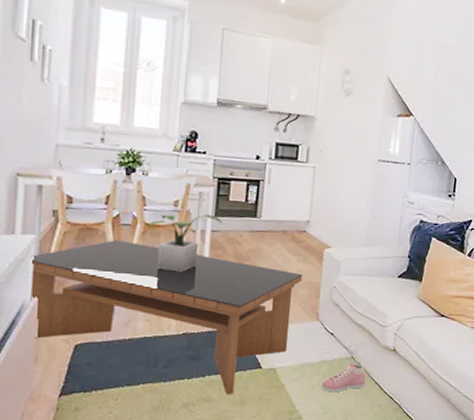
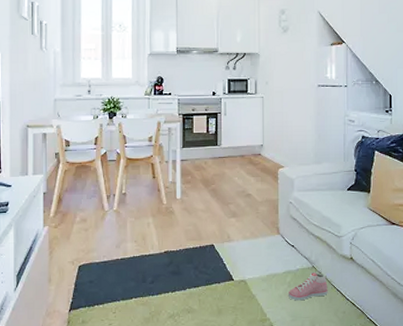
coffee table: present [30,240,303,395] -> none [41,174,262,306]
potted plant: present [148,214,222,272] -> none [129,146,189,198]

